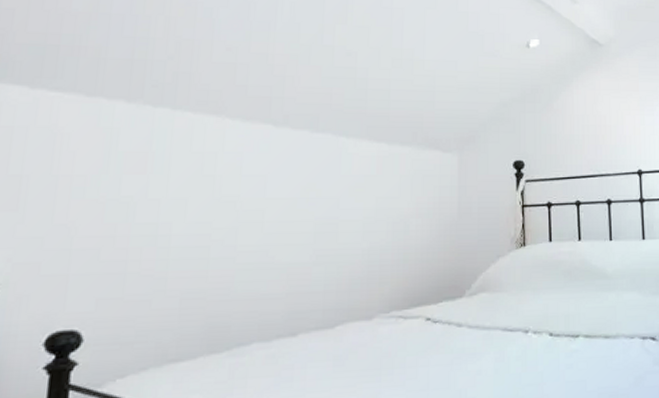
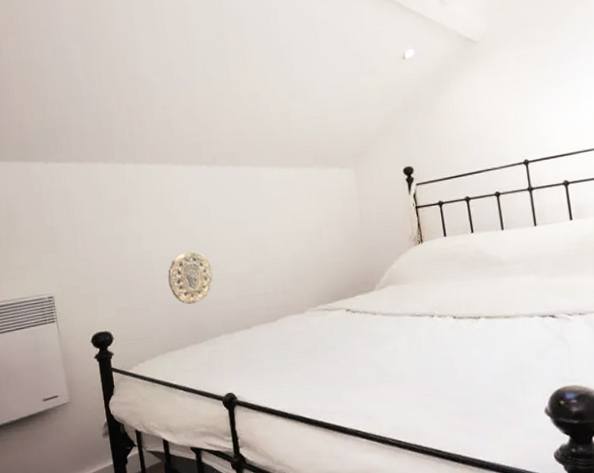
decorative plate: none [188,230,256,300] -> present [168,251,213,305]

